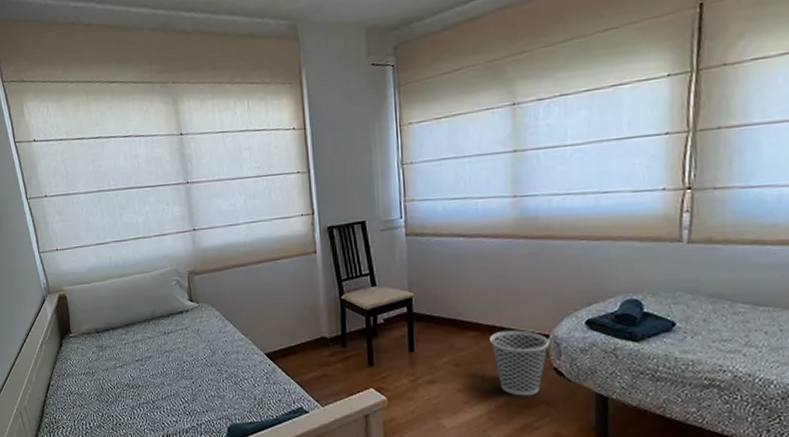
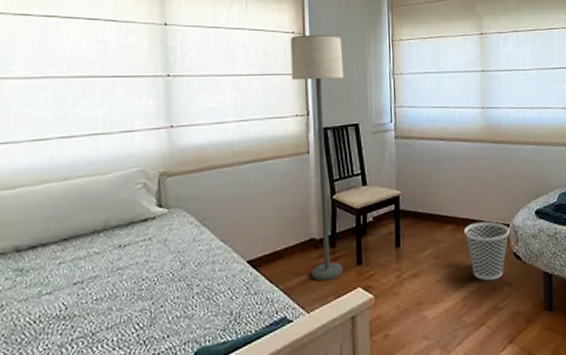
lamp: none [292,127,355,378] -> present [290,34,344,281]

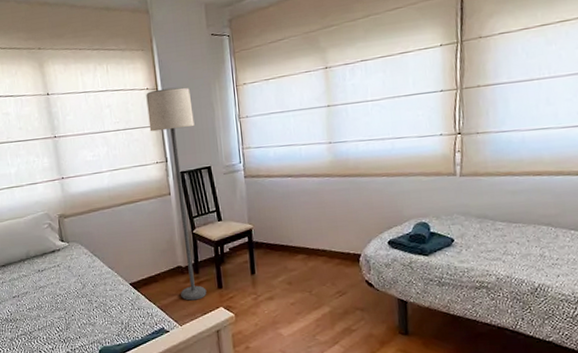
wastebasket: present [464,221,510,281] -> none [315,251,362,306]

